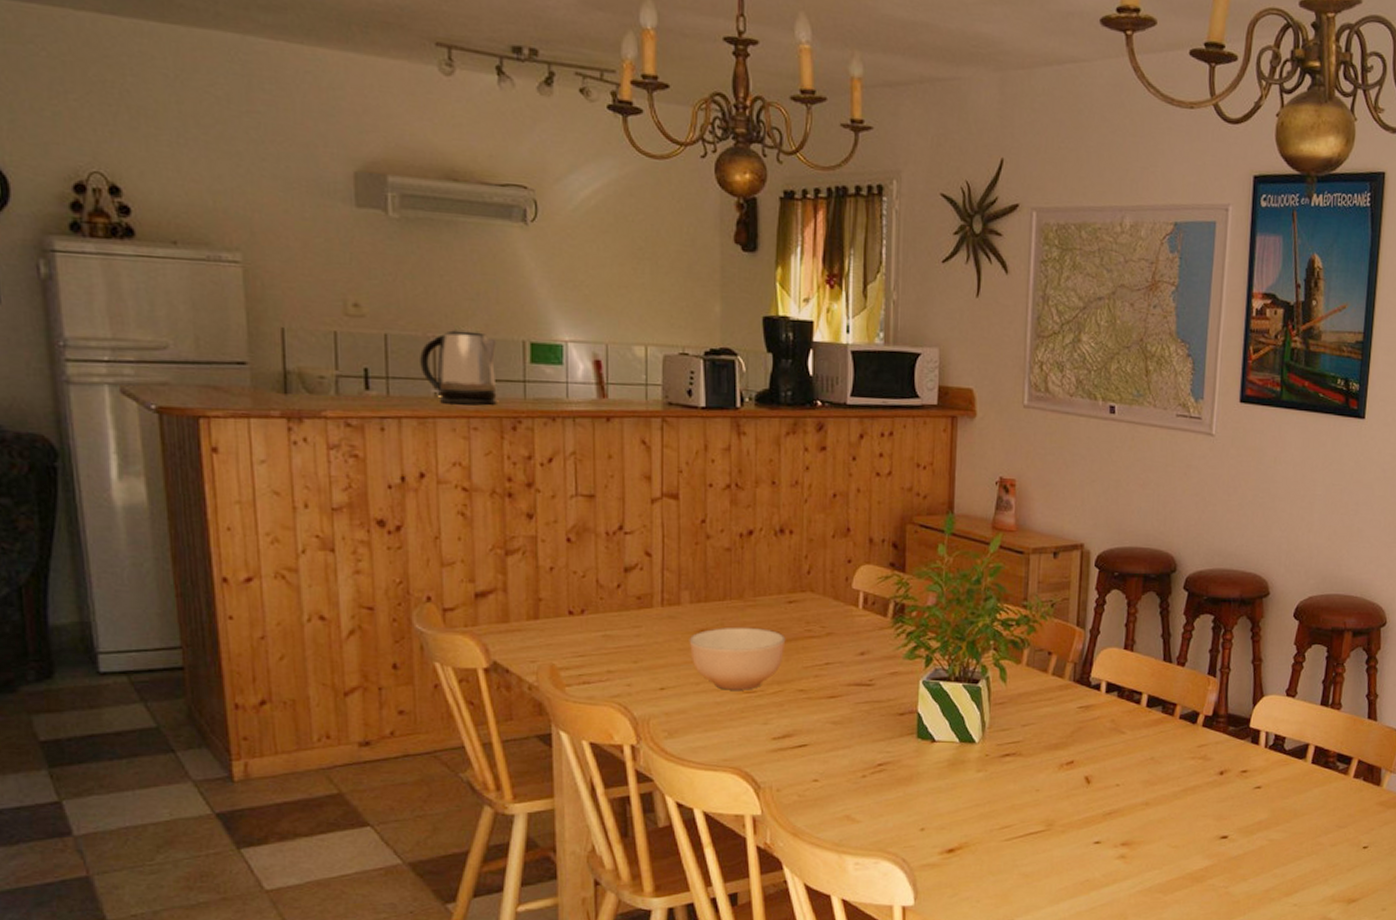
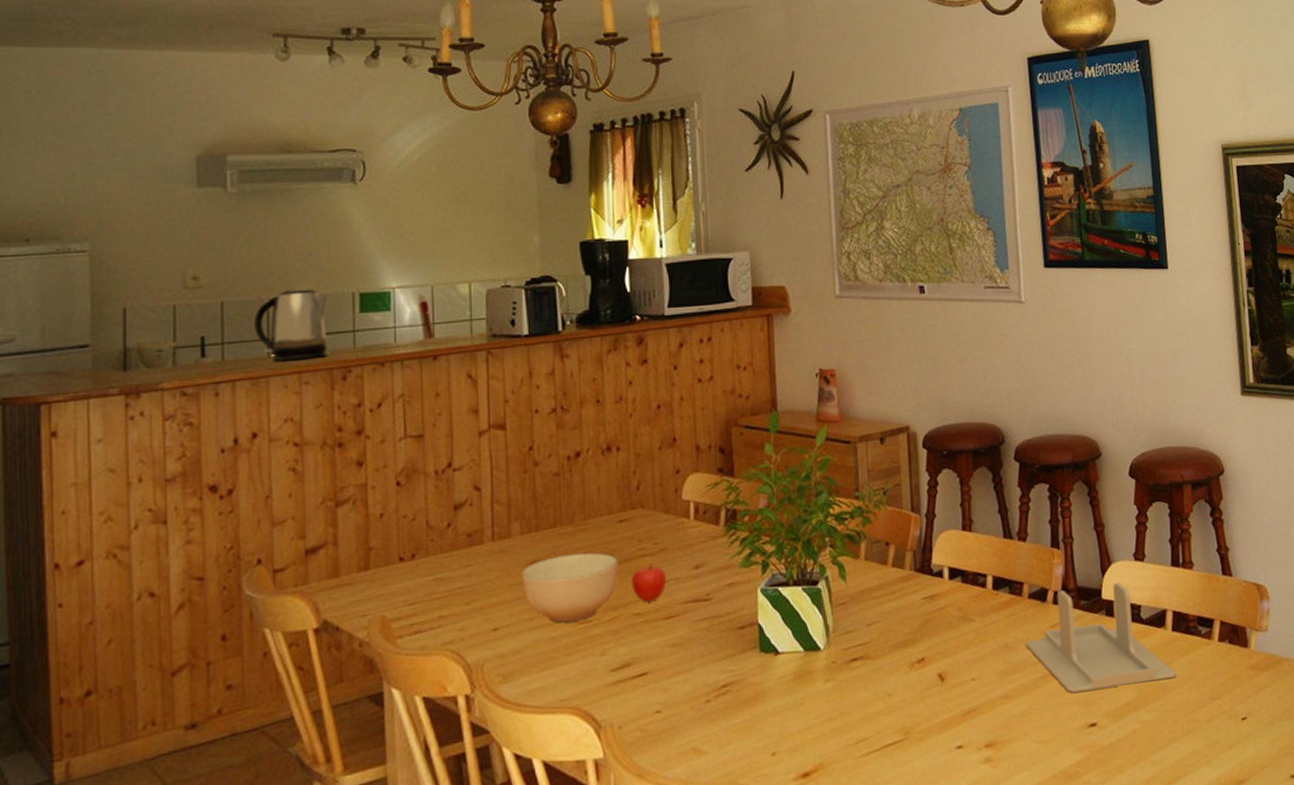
fruit: none [797,645,832,681] -> present [632,563,667,603]
napkin holder: none [1172,714,1309,807] -> present [1026,583,1177,693]

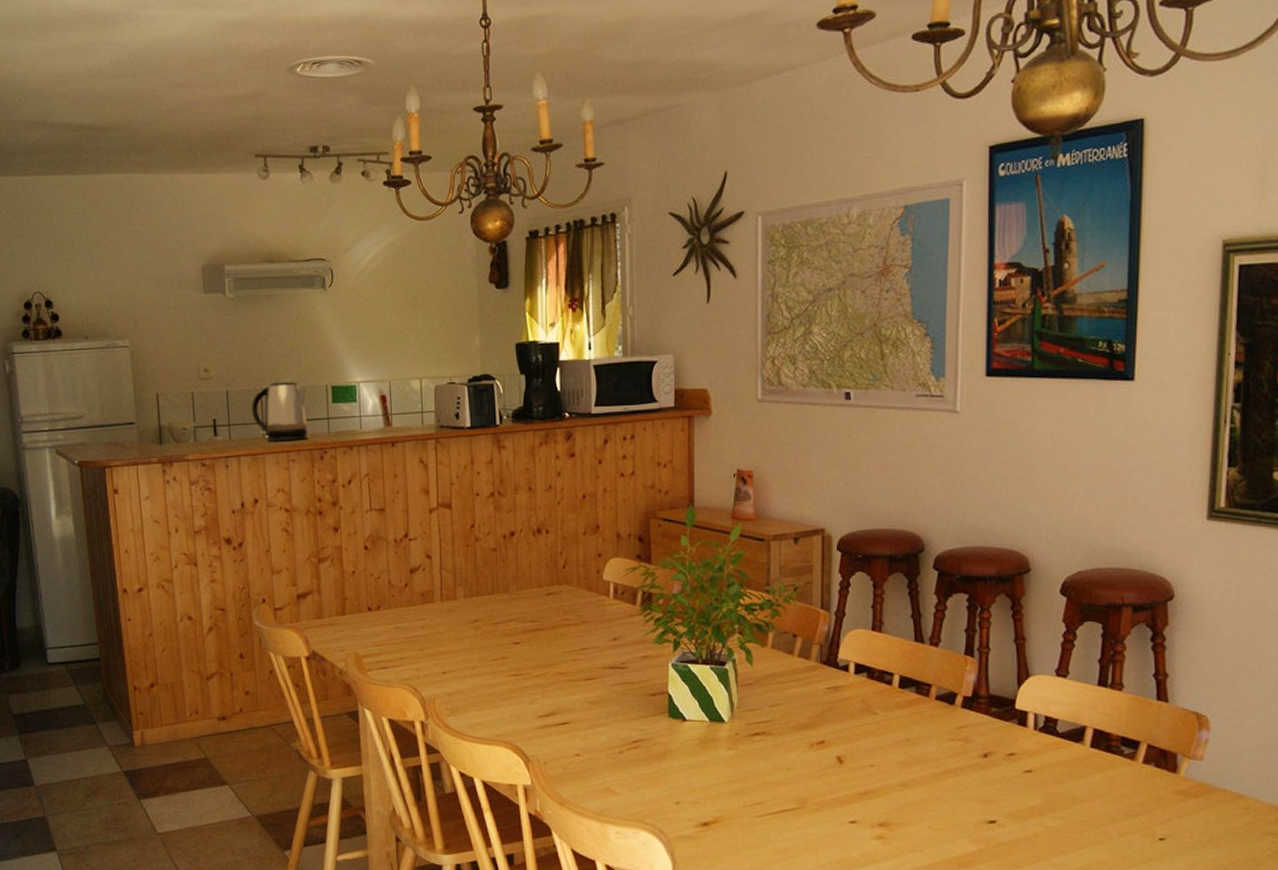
bowl: present [521,552,619,623] -> none [464,617,546,673]
fruit: present [632,563,667,603] -> none [557,632,588,665]
napkin holder: present [1026,583,1177,693] -> none [929,695,1090,792]

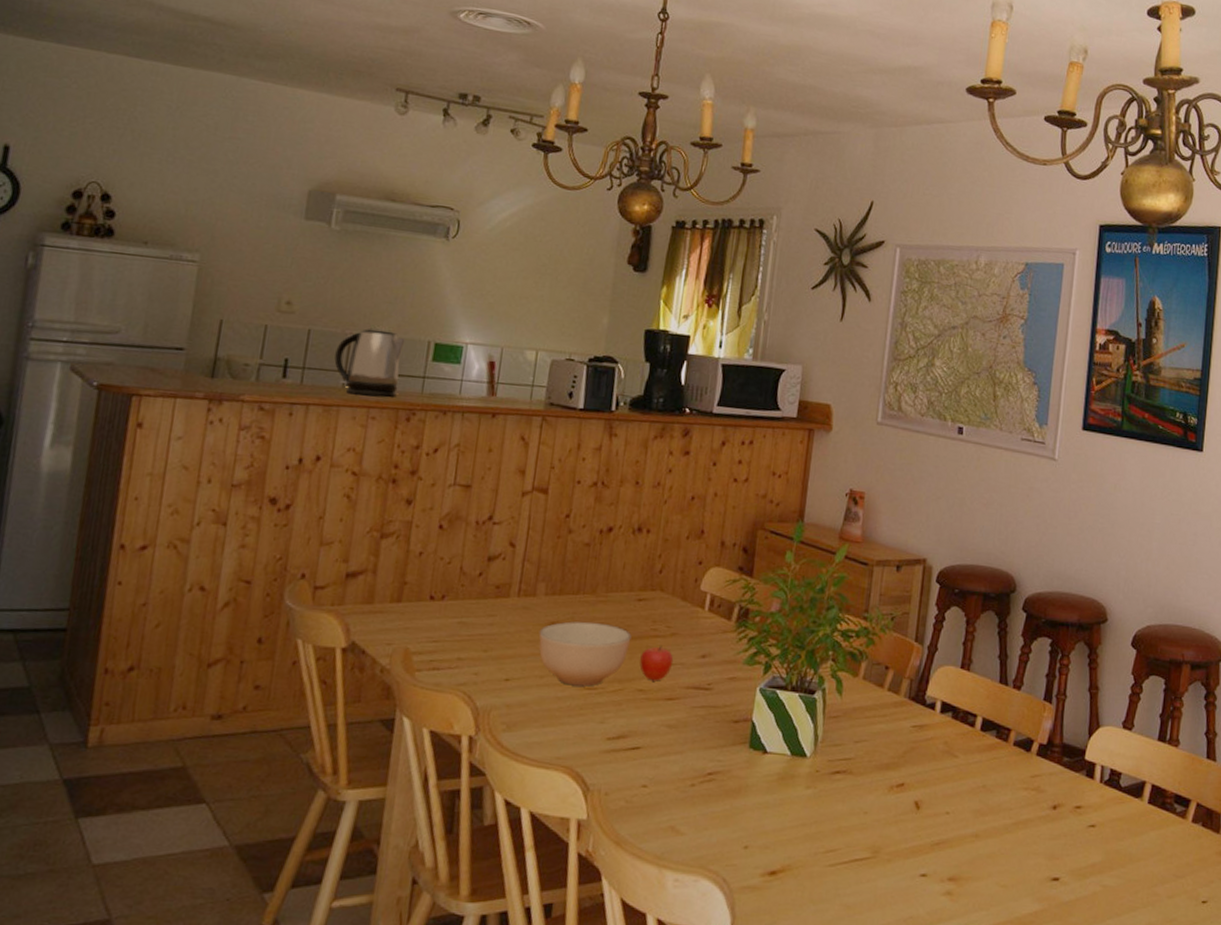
bowl: none [464,617,546,673] -> present [538,621,632,687]
fruit: none [557,632,588,665] -> present [639,645,674,681]

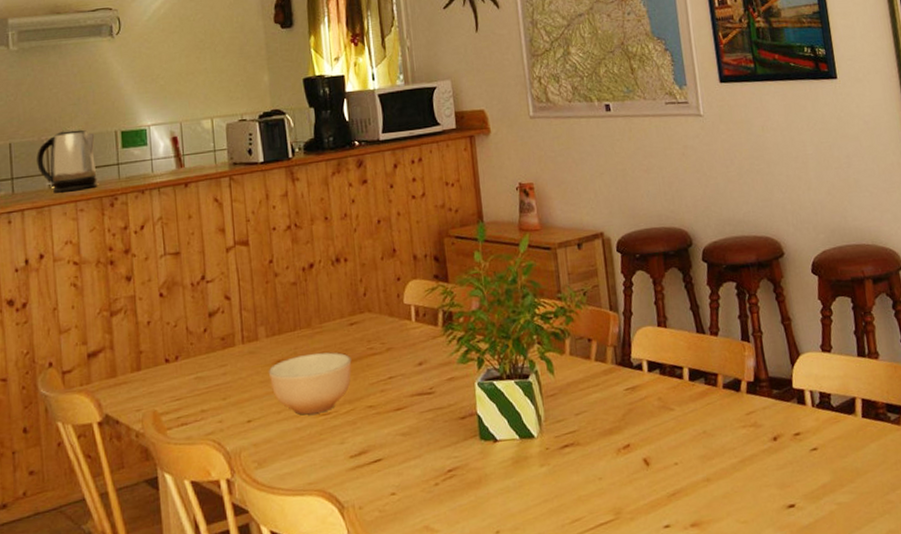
fruit: present [639,645,674,681] -> none [363,361,395,396]

